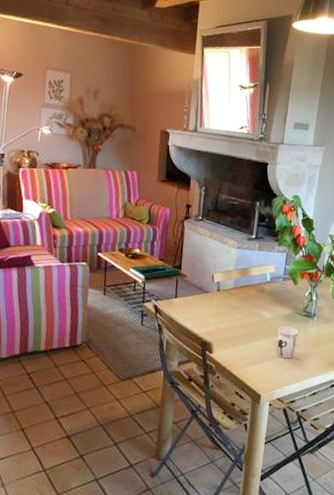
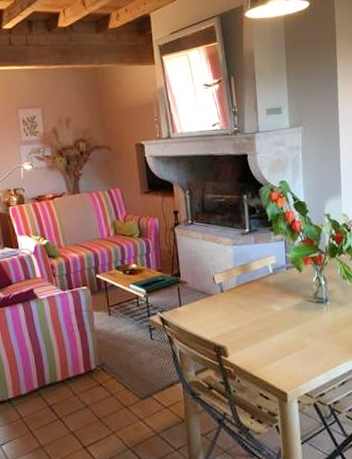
cup: present [276,325,299,359] -> none [291,316,314,351]

